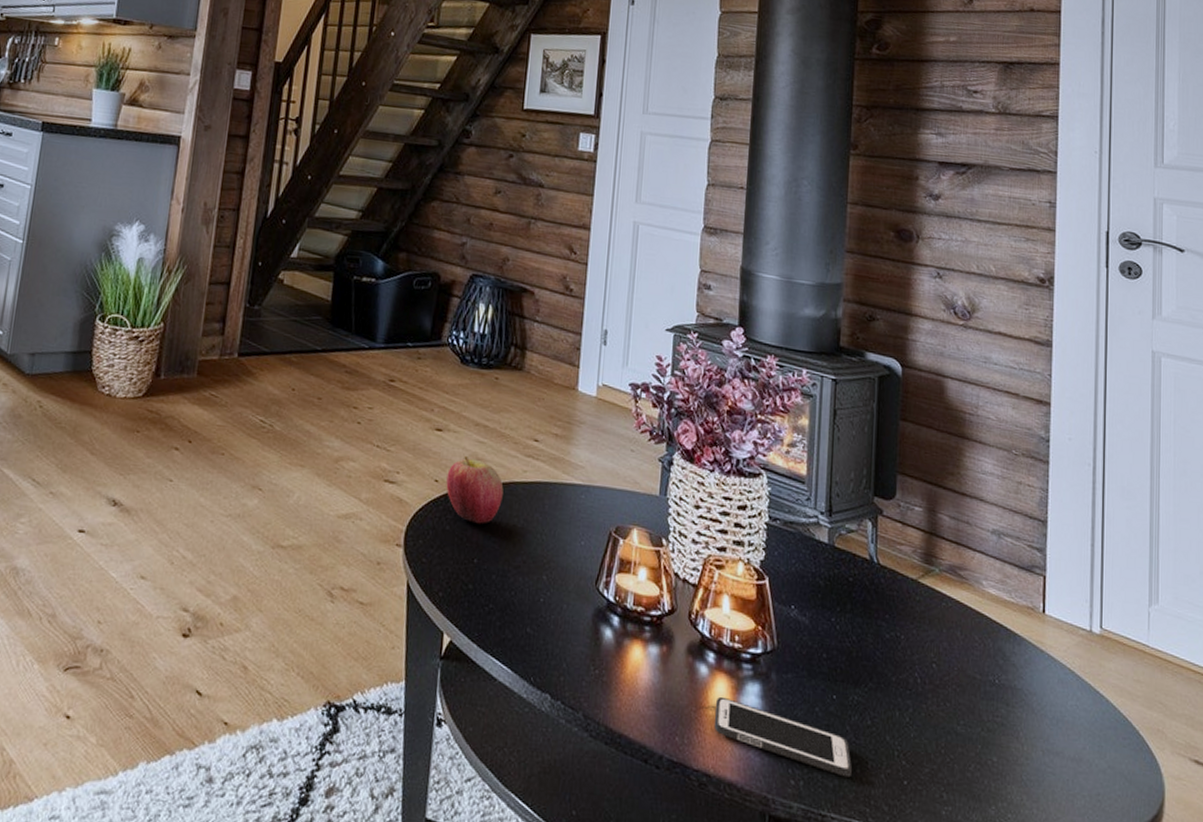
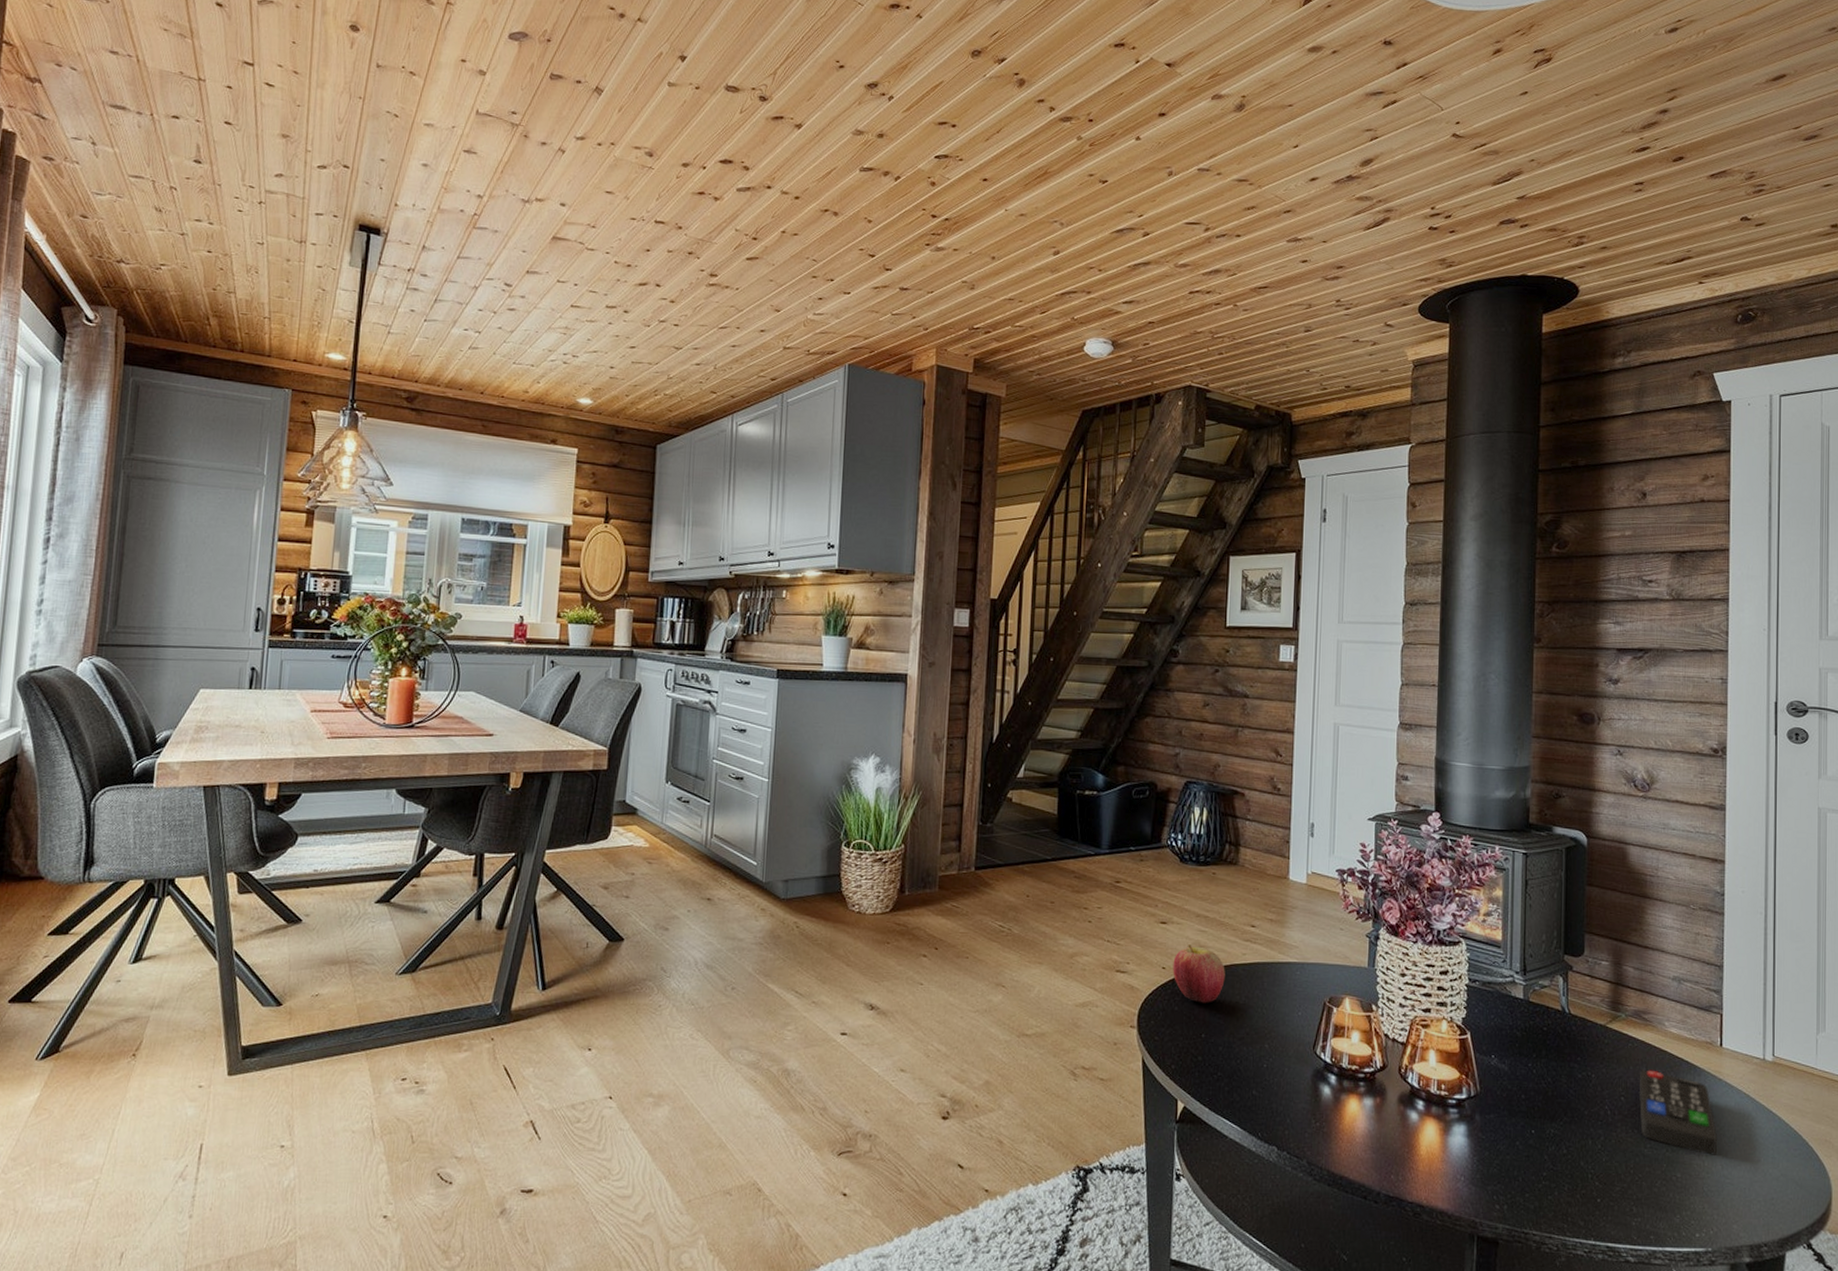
cell phone: present [714,696,852,778] -> none [1425,1138,1550,1199]
remote control: none [952,633,1038,739] -> present [1638,1069,1717,1155]

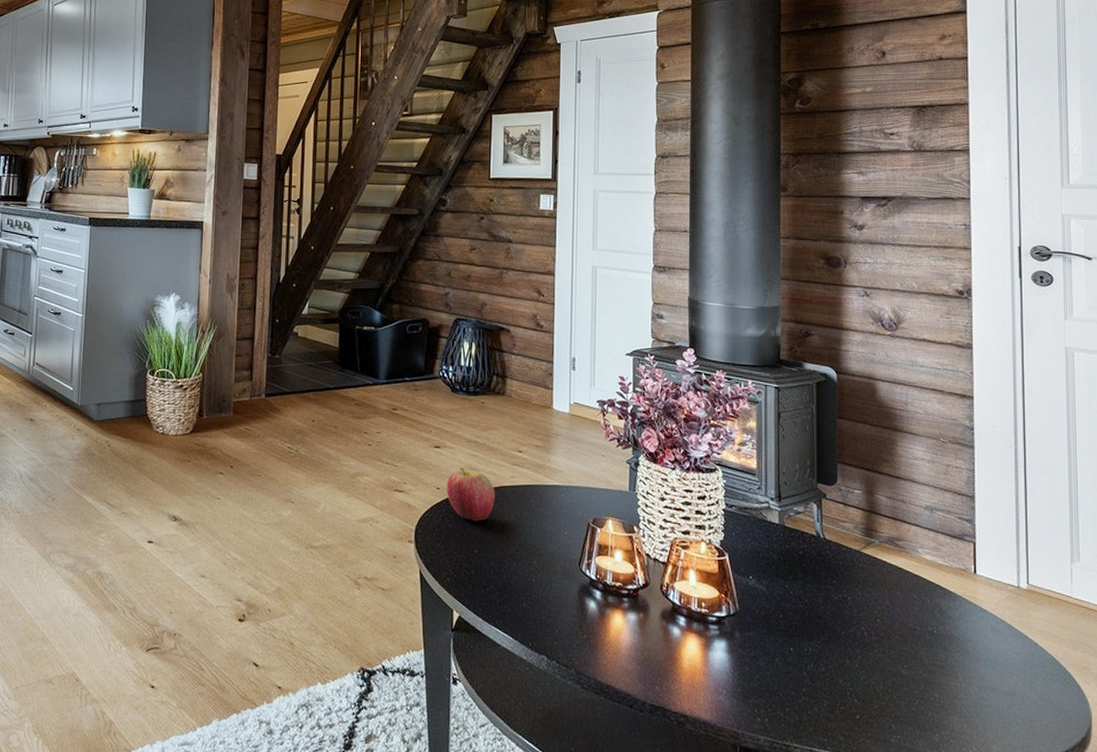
remote control: present [1638,1069,1717,1155] -> none [894,593,974,678]

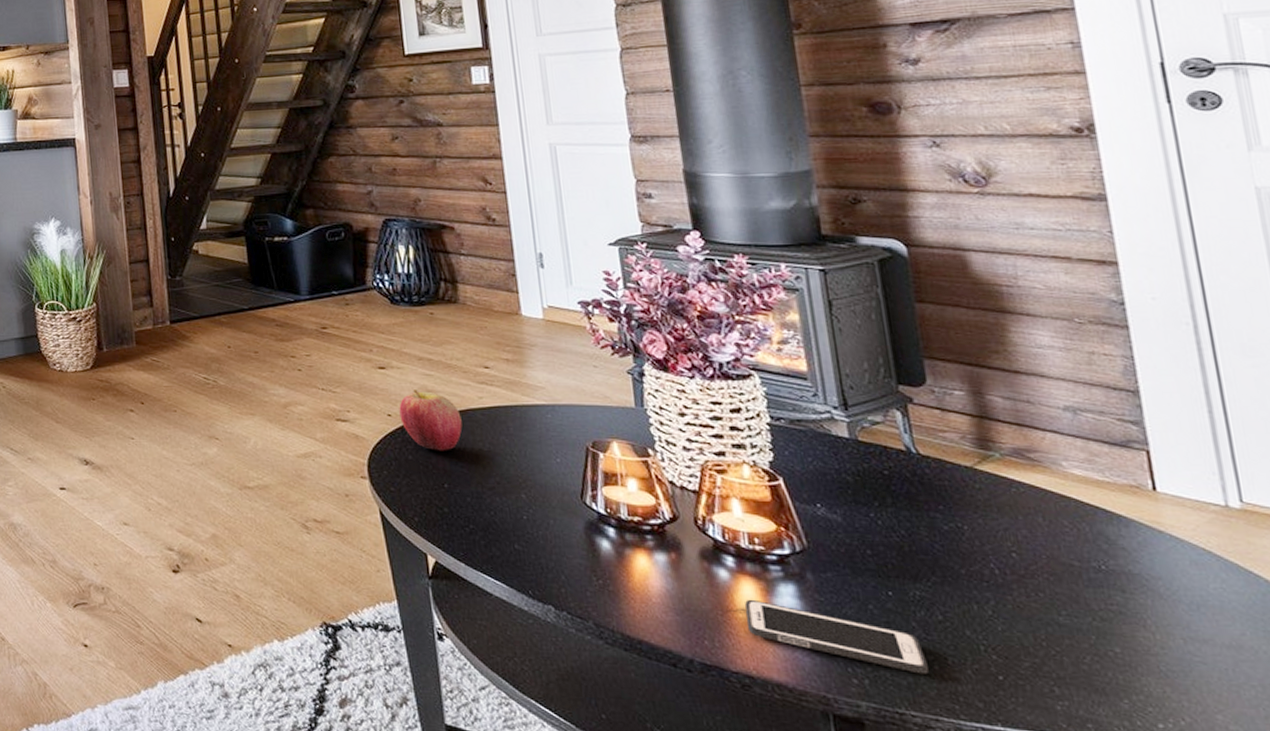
cell phone: none [688,652,810,714] -> present [744,599,929,675]

